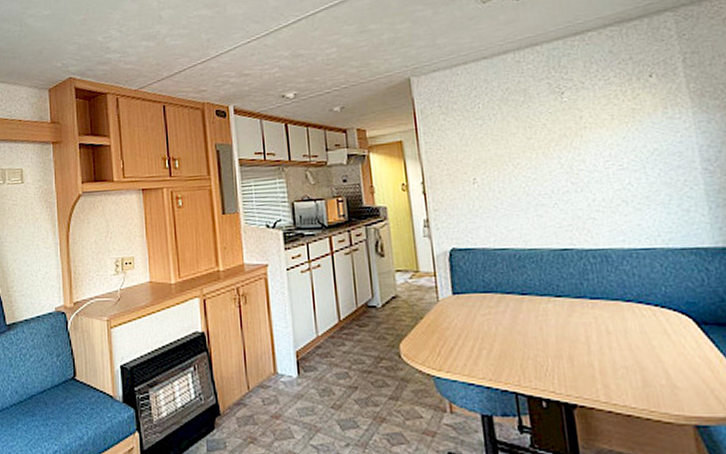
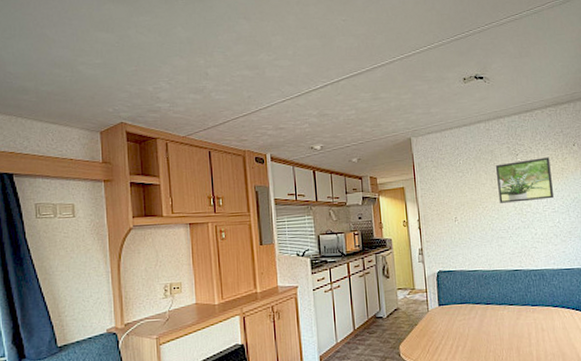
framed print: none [530,95,620,159] -> present [495,157,554,203]

